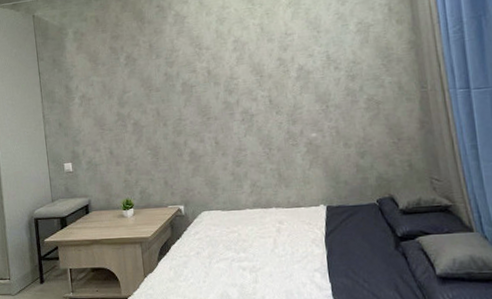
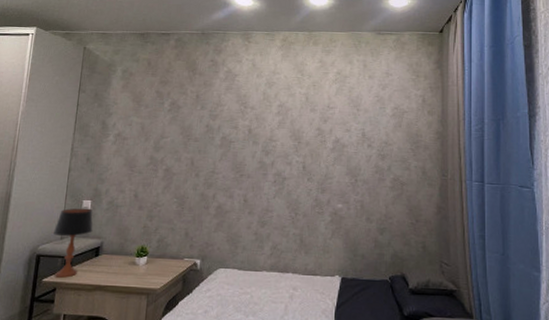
table lamp: none [44,170,79,237] -> present [52,208,93,278]

